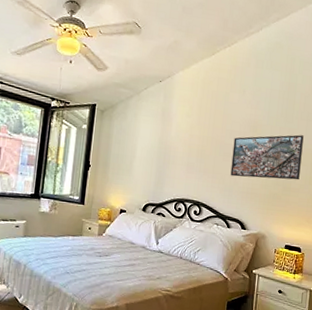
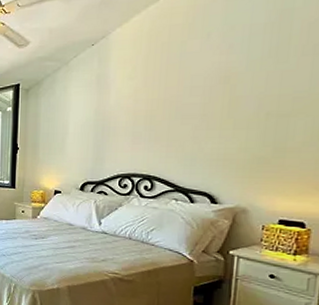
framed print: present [230,135,304,180] -> none [192,76,308,142]

